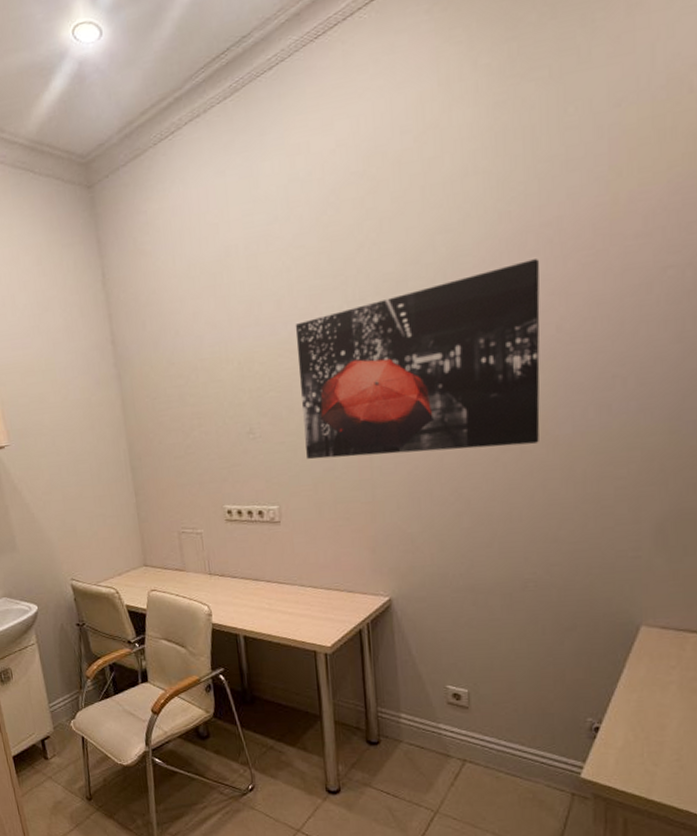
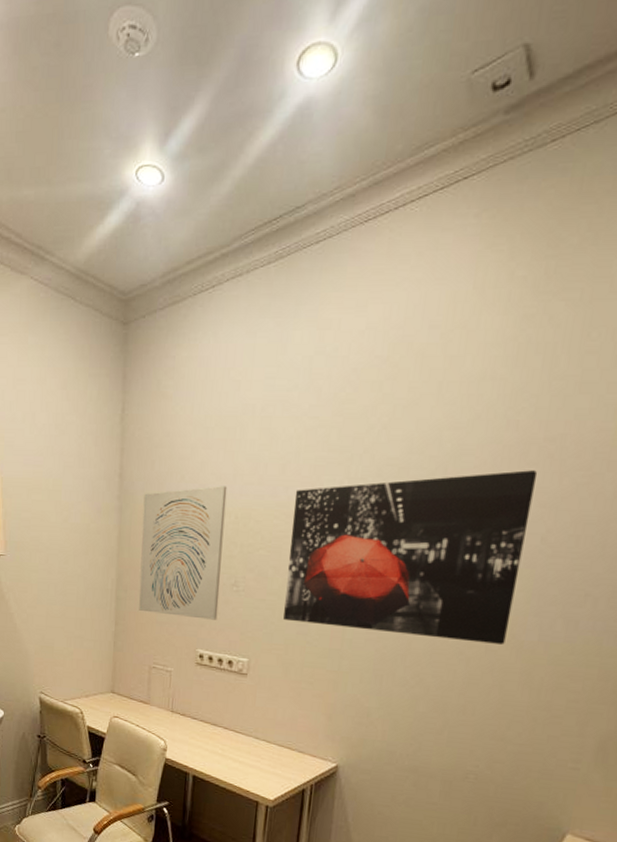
wall art: none [141,333,239,477] -> present [139,486,227,620]

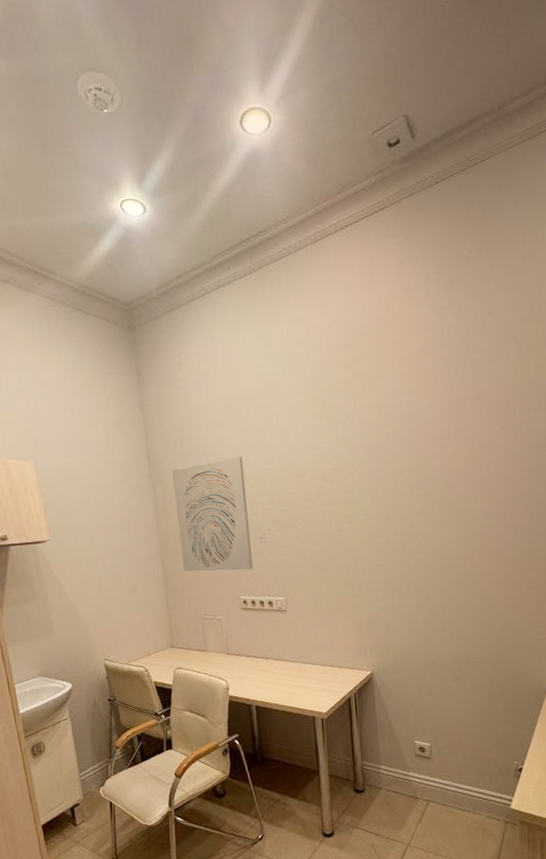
wall art: present [283,470,538,645] -> none [298,420,476,561]

